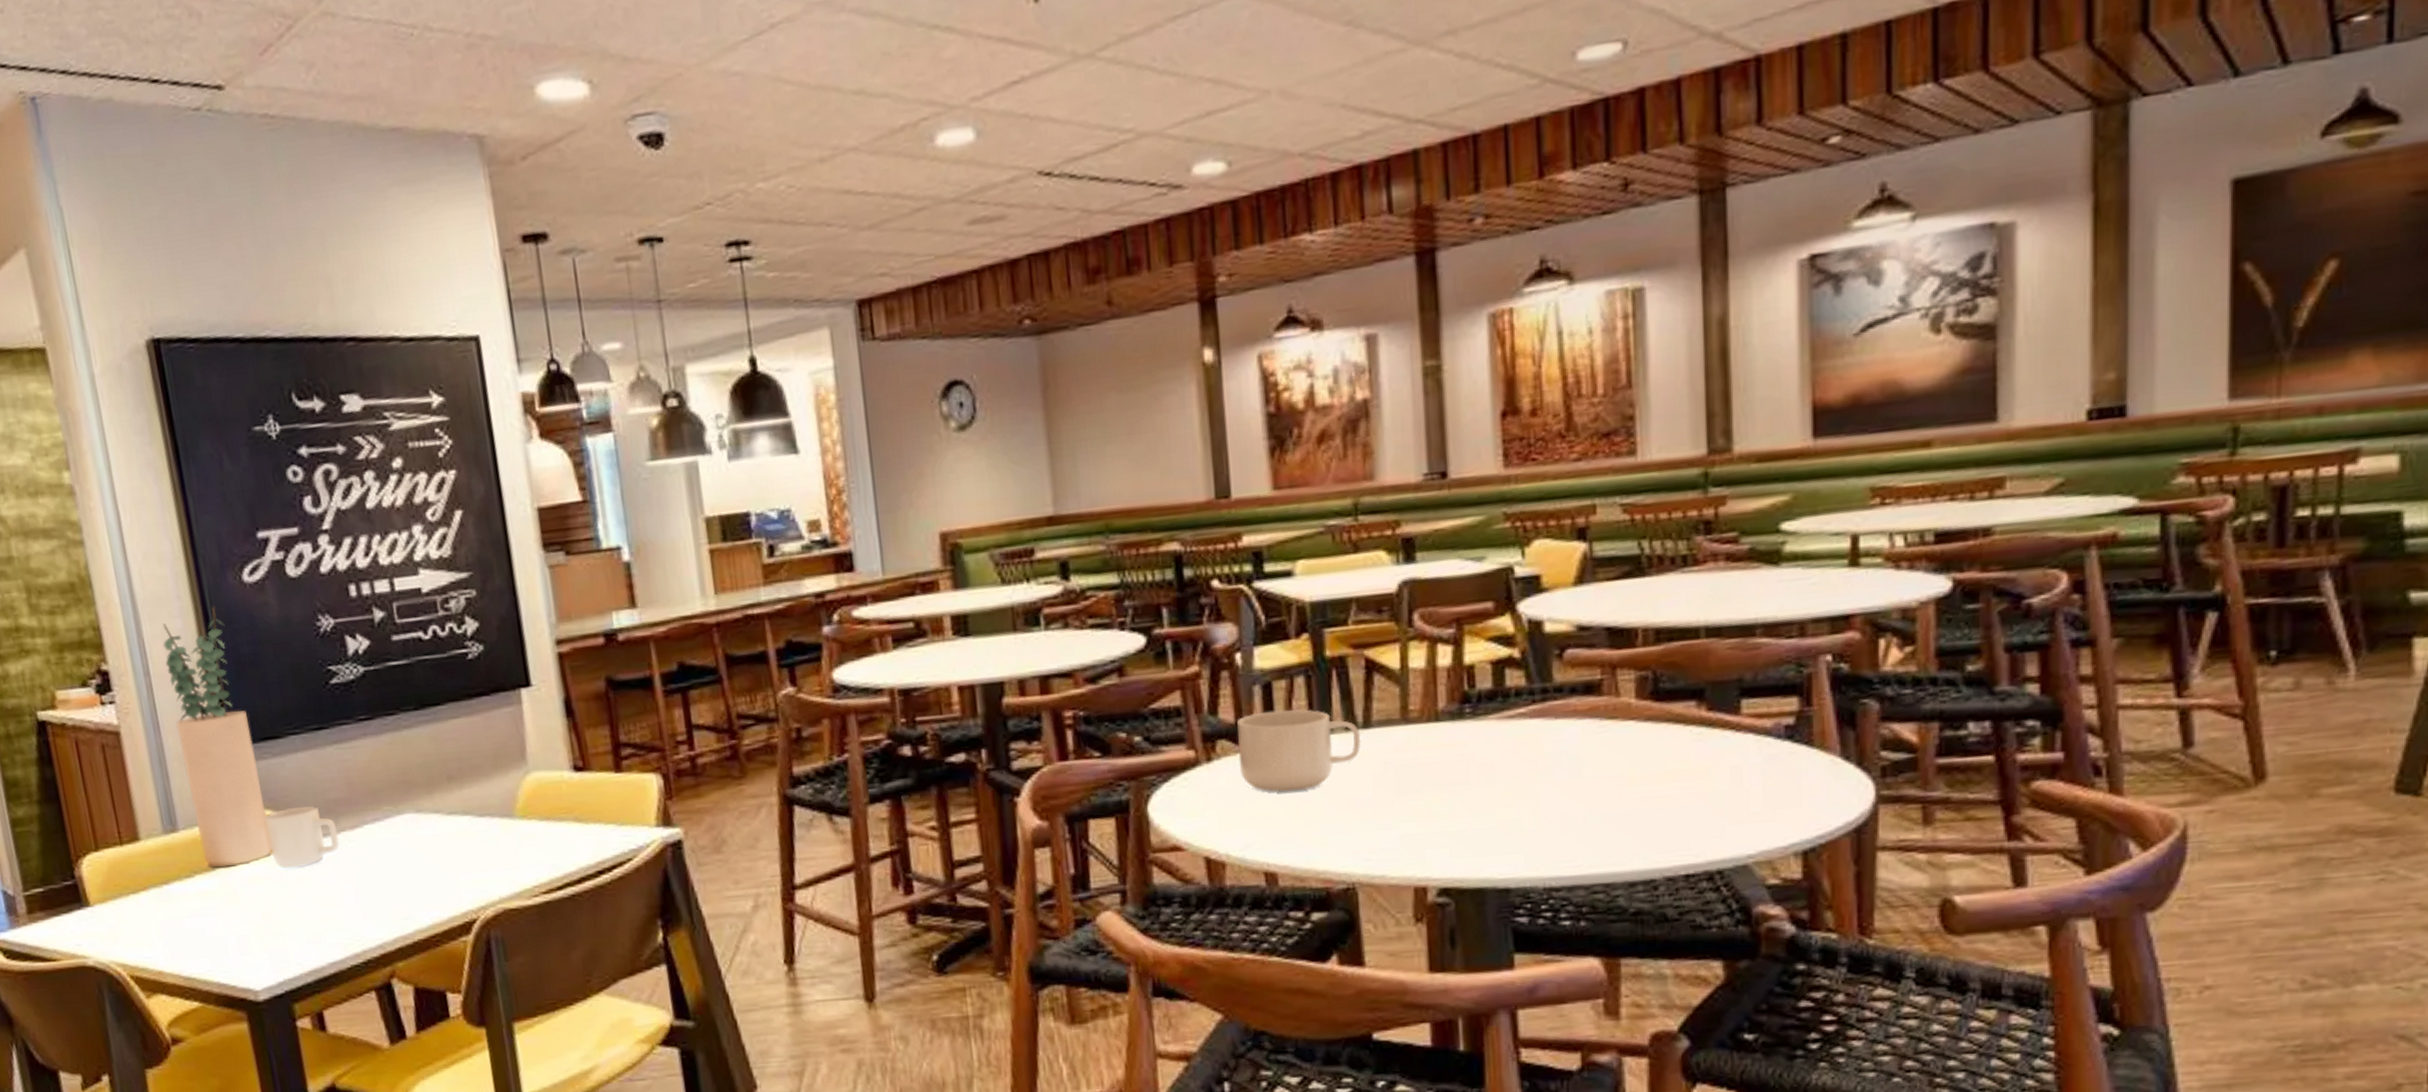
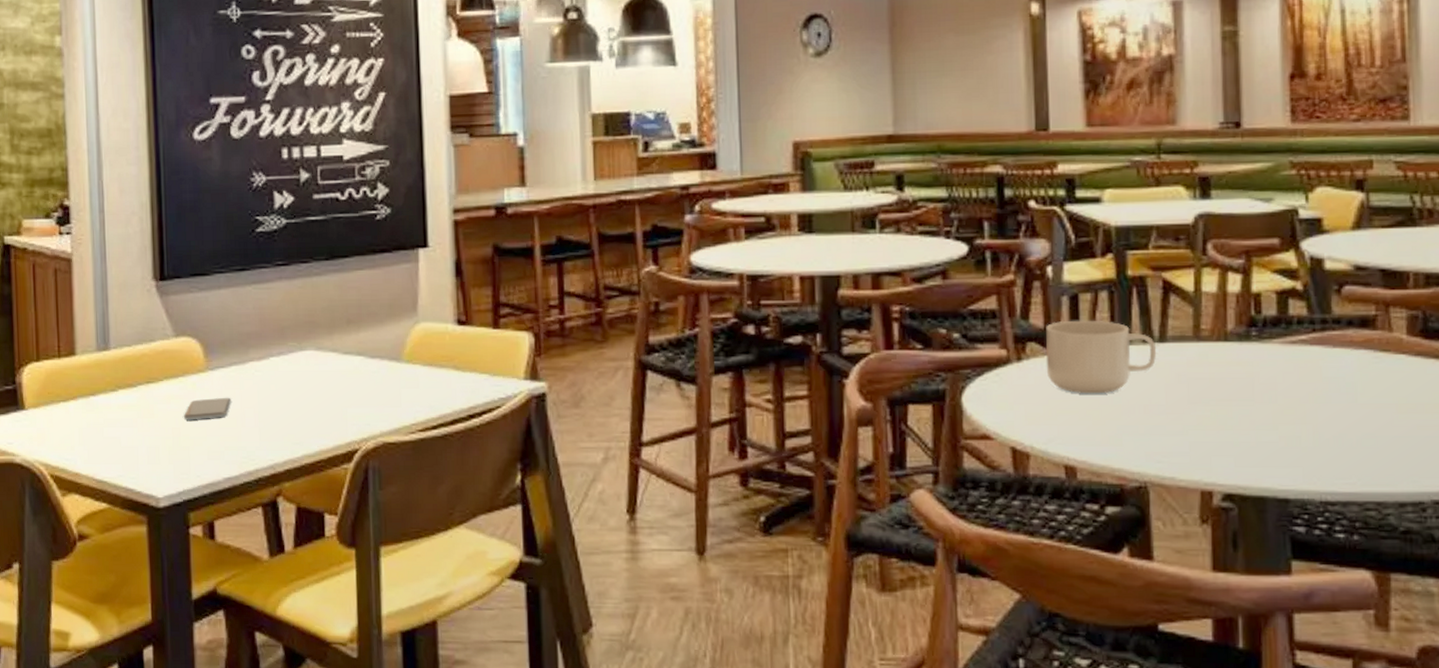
vase: present [162,607,272,868] -> none [118,158,188,385]
mug: present [264,806,340,870] -> none [185,336,247,391]
smartphone: none [273,873,326,903] -> present [183,397,232,420]

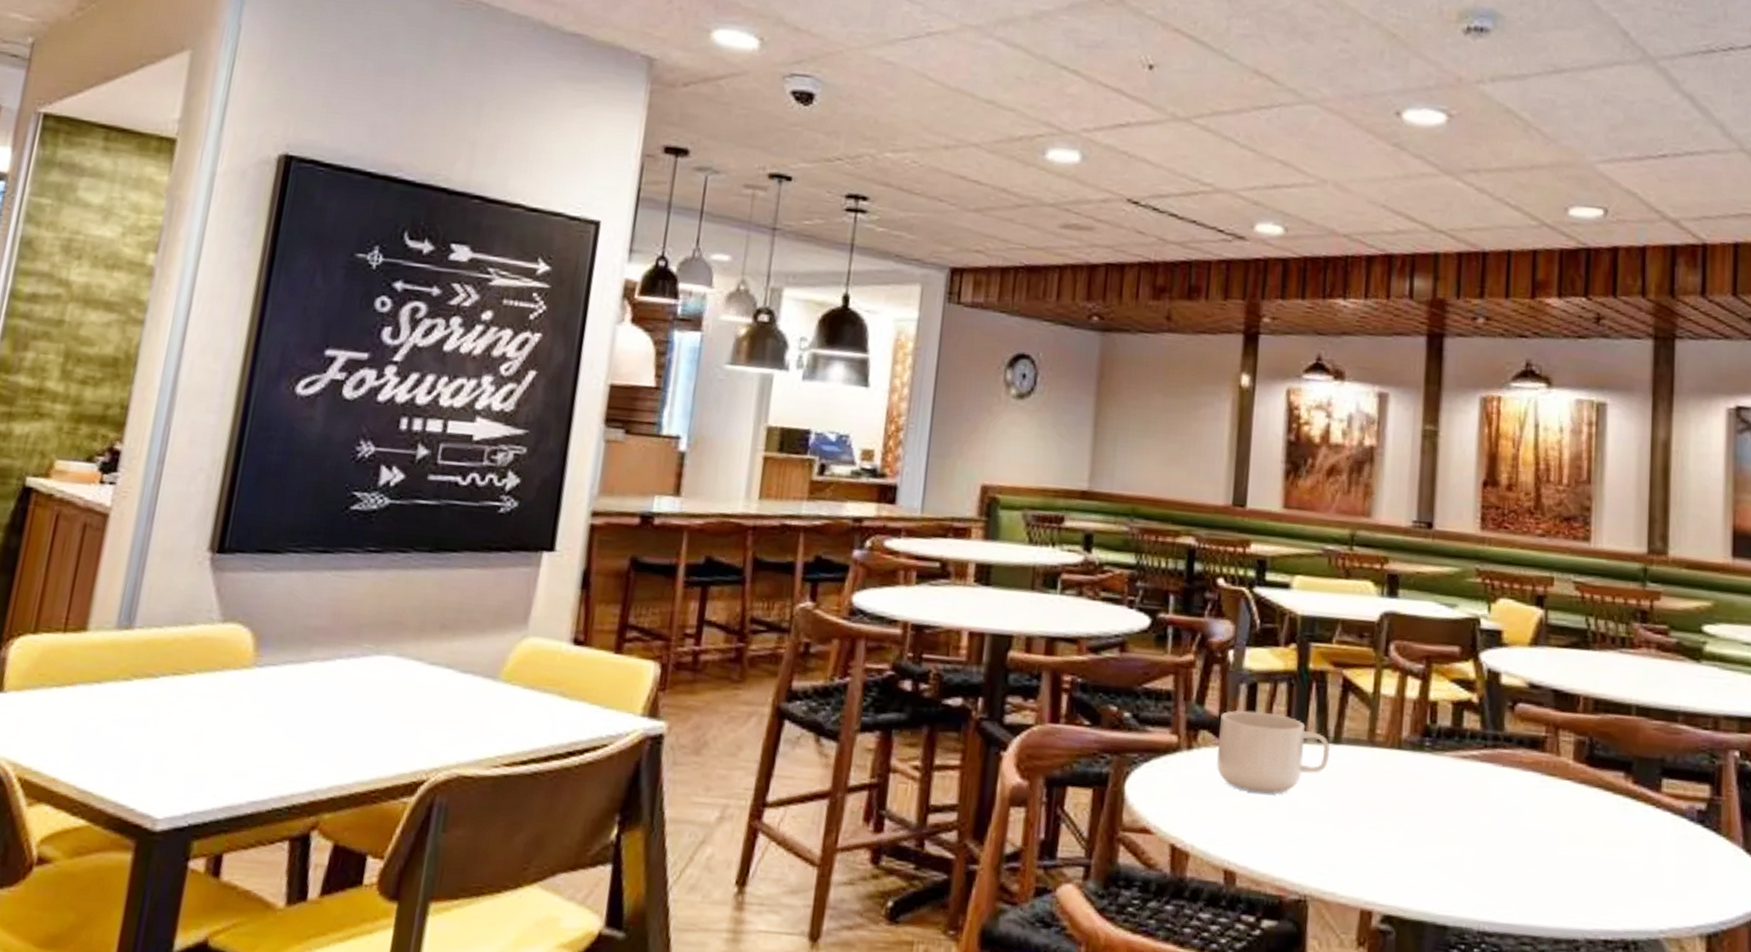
smartphone: present [183,397,232,420] -> none [211,701,278,726]

